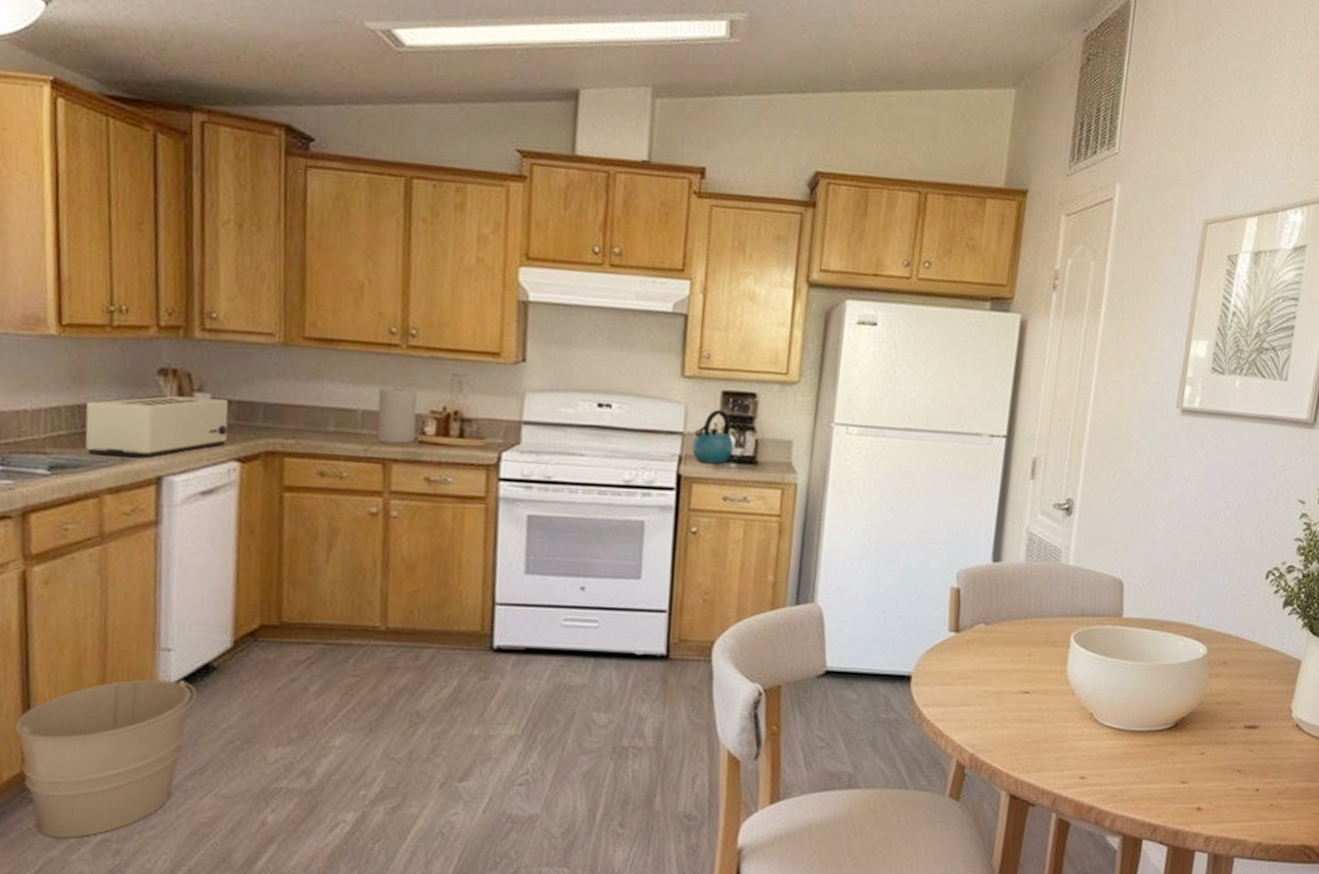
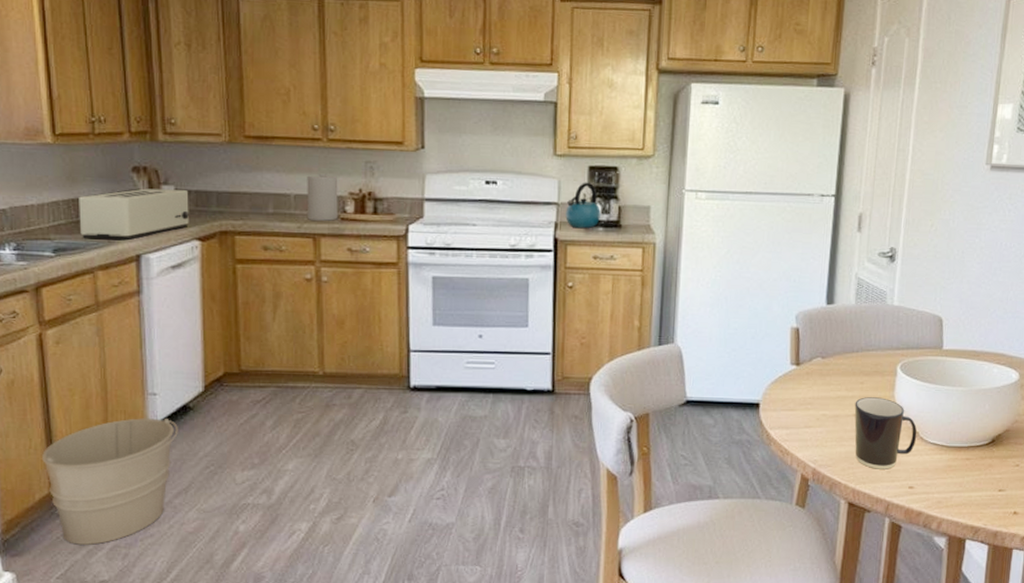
mug: none [1019,671,1092,756] -> present [854,397,918,470]

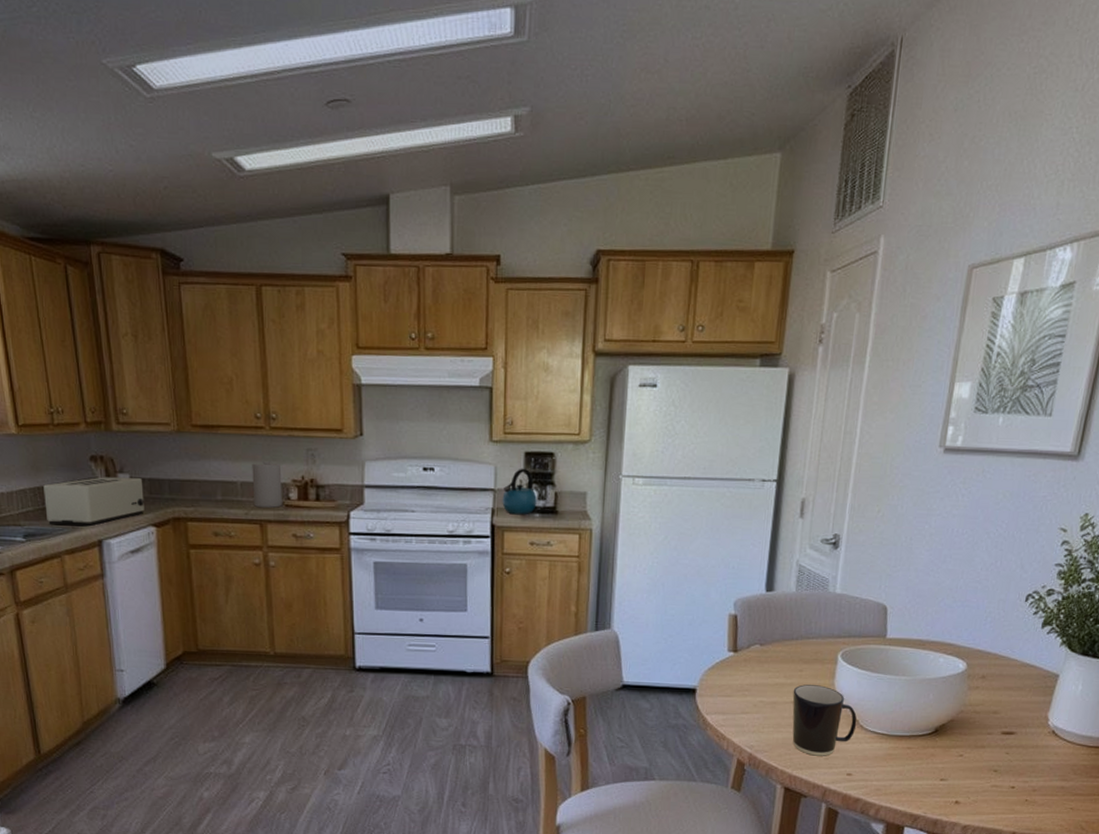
bucket: present [42,417,178,545] -> none [26,692,145,806]

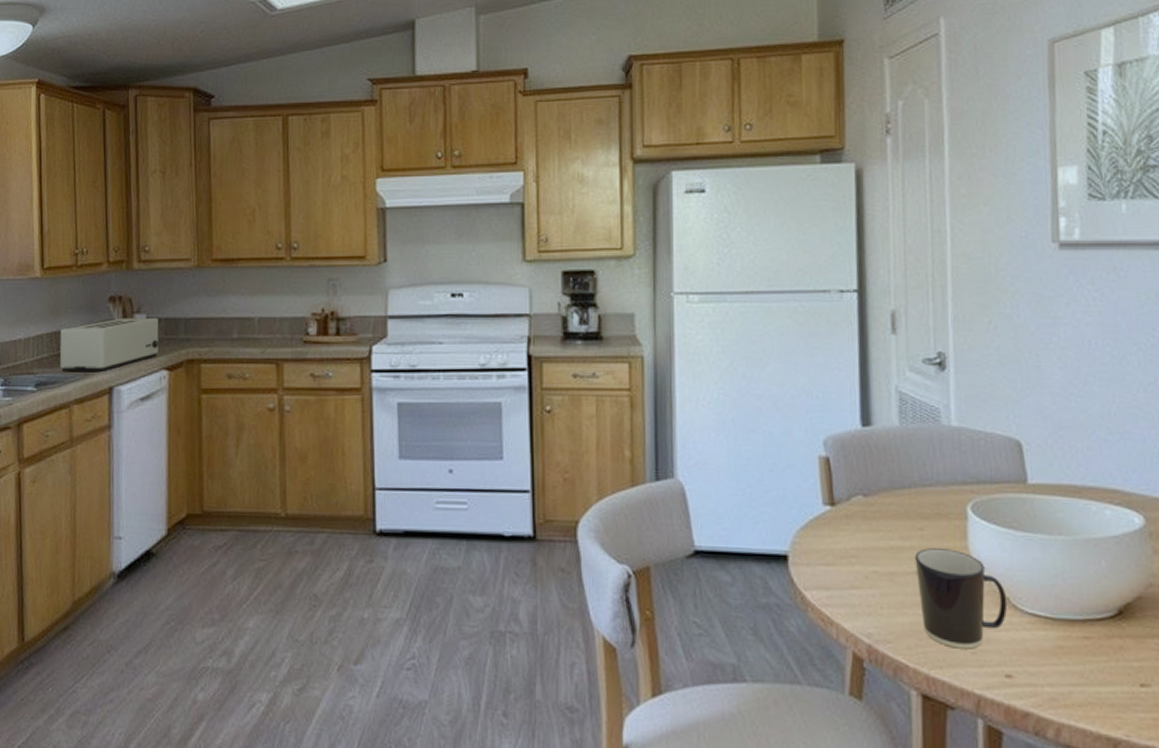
paper towel holder: present [252,461,282,509] -> none [270,294,301,346]
kettle: present [502,468,537,515] -> none [539,289,578,343]

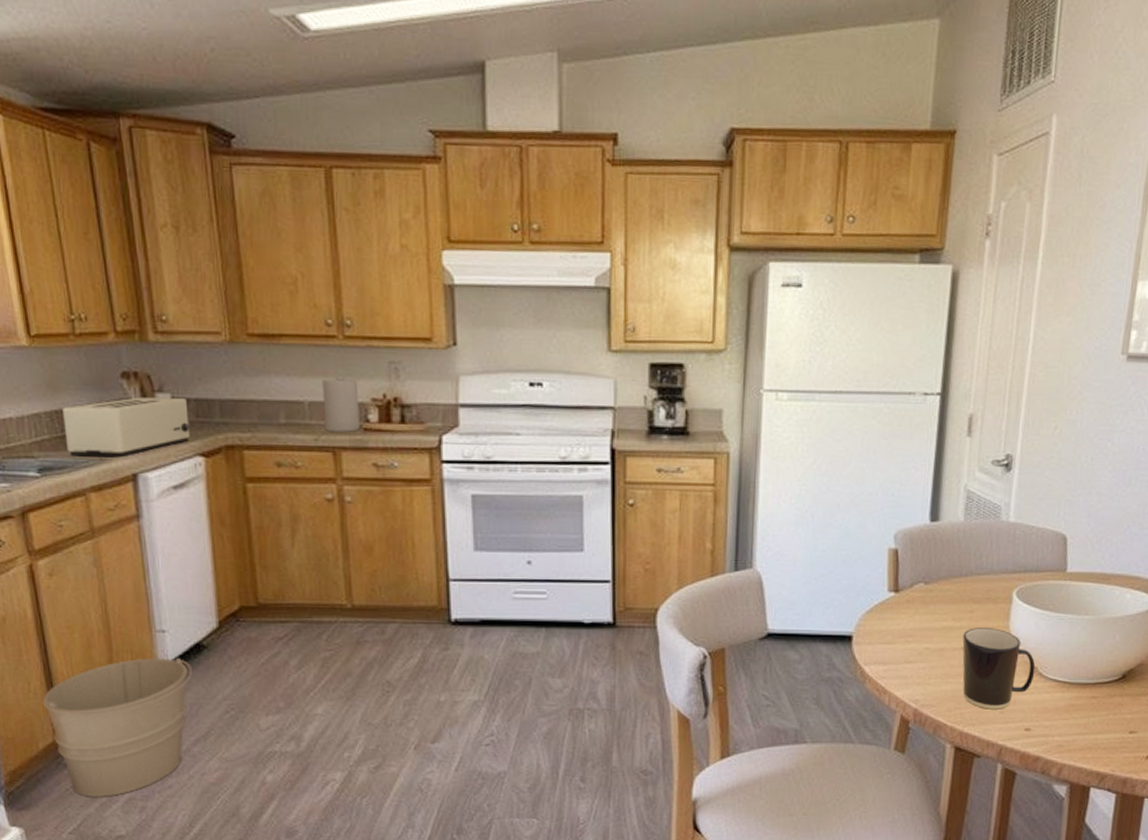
bucket: none [13,564,141,709] -> present [43,657,192,797]
paper towel holder: none [270,294,301,346] -> present [322,376,360,433]

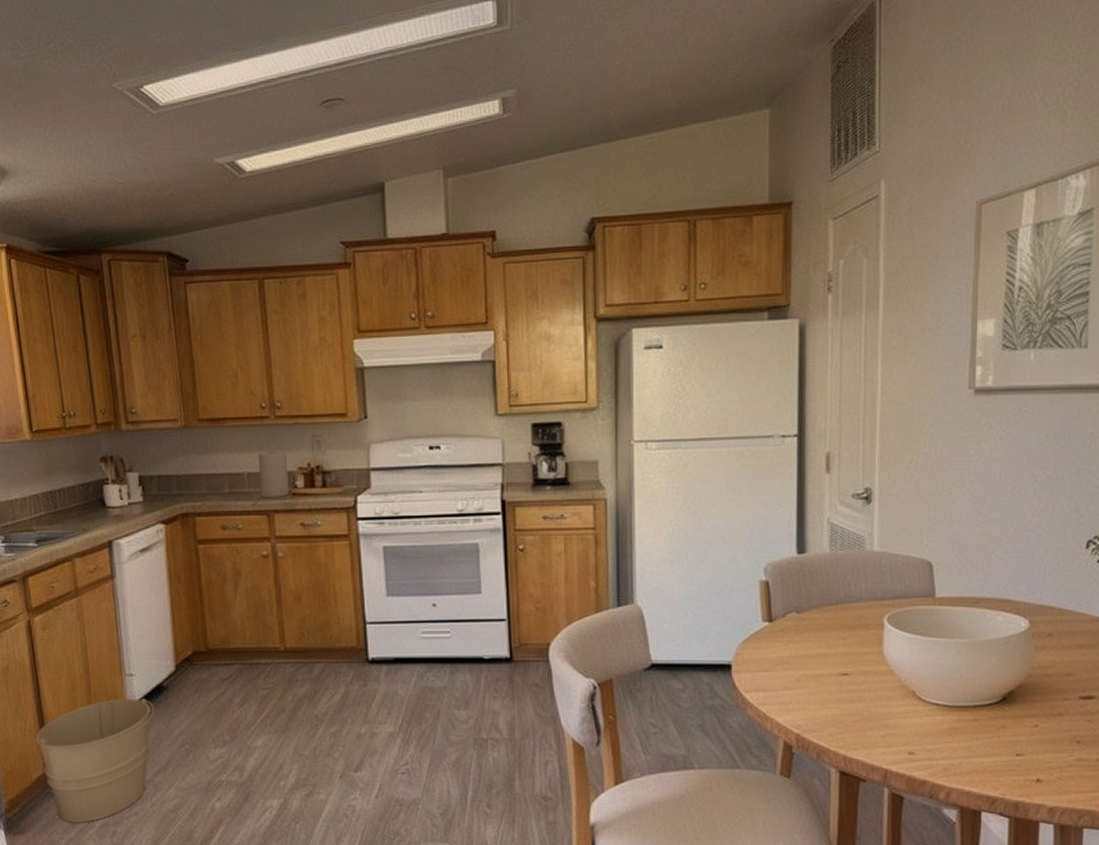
toaster: present [62,397,190,457] -> none [55,476,153,528]
mug: present [962,628,1036,710] -> none [838,654,913,734]

